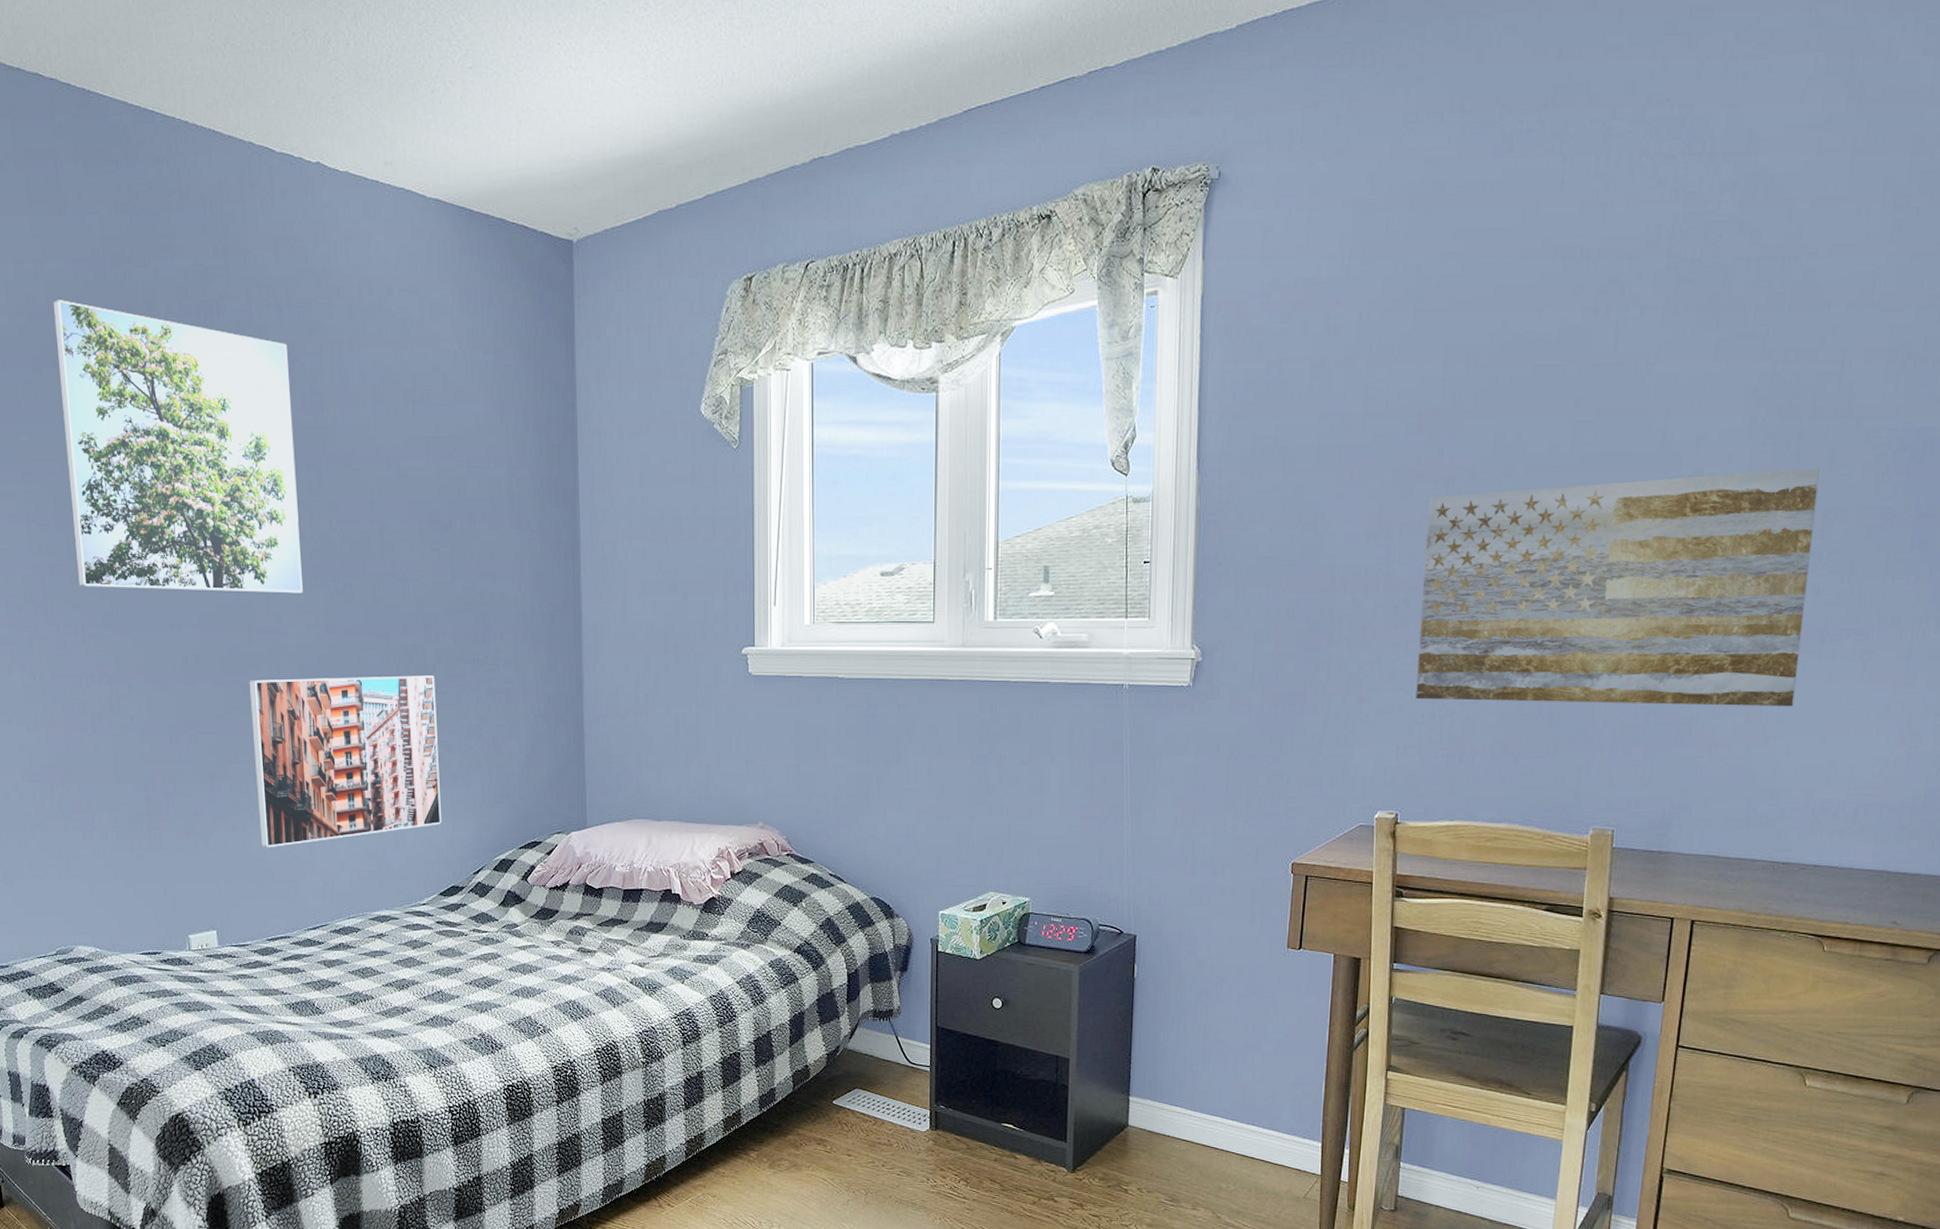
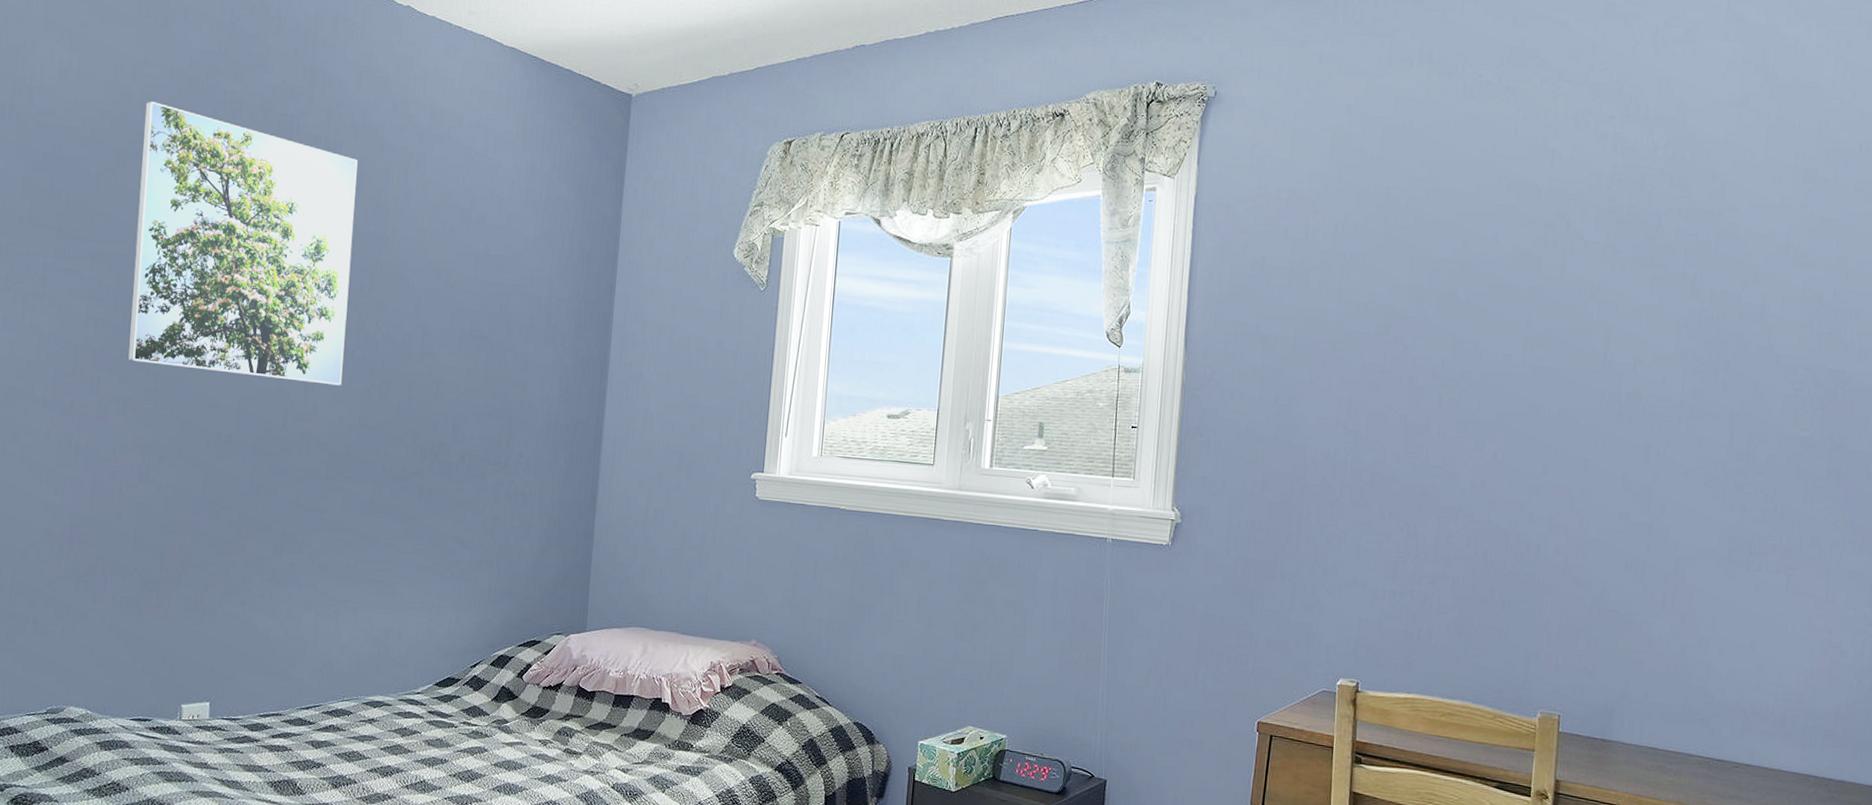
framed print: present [249,675,441,848] -> none [266,462,457,625]
wall art: present [1416,467,1820,707] -> none [1378,390,1744,613]

